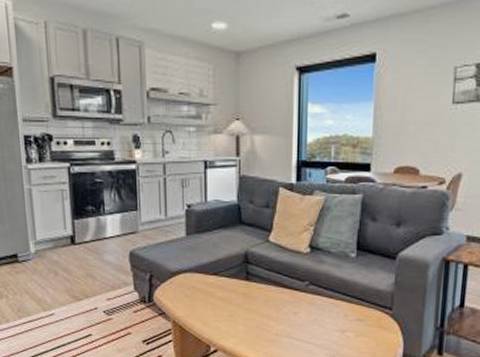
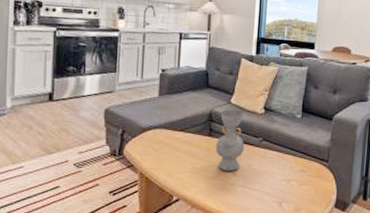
decorative vase: none [255,249,288,320] -> present [215,109,245,172]

